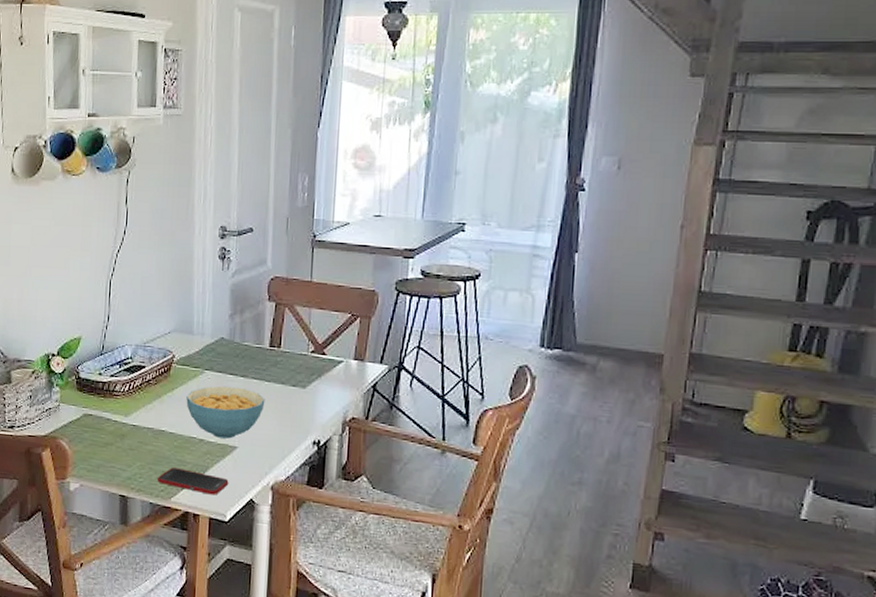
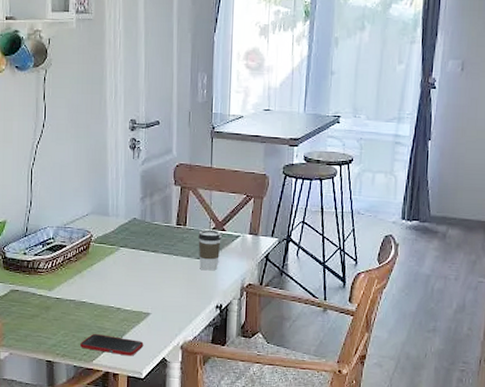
cereal bowl: present [186,386,265,439] -> none [104,260,174,306]
coffee cup: none [294,353,321,401] -> present [198,229,222,271]

